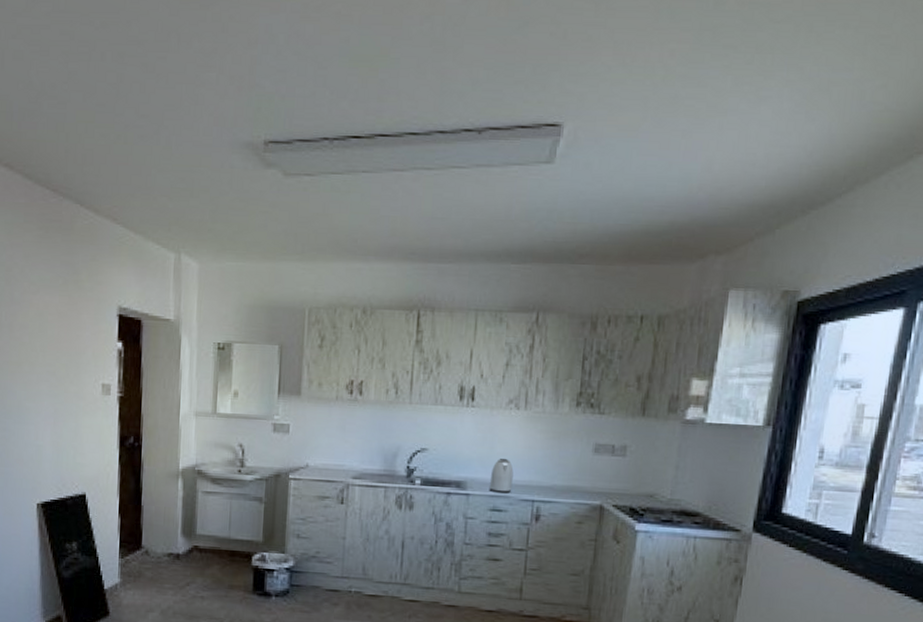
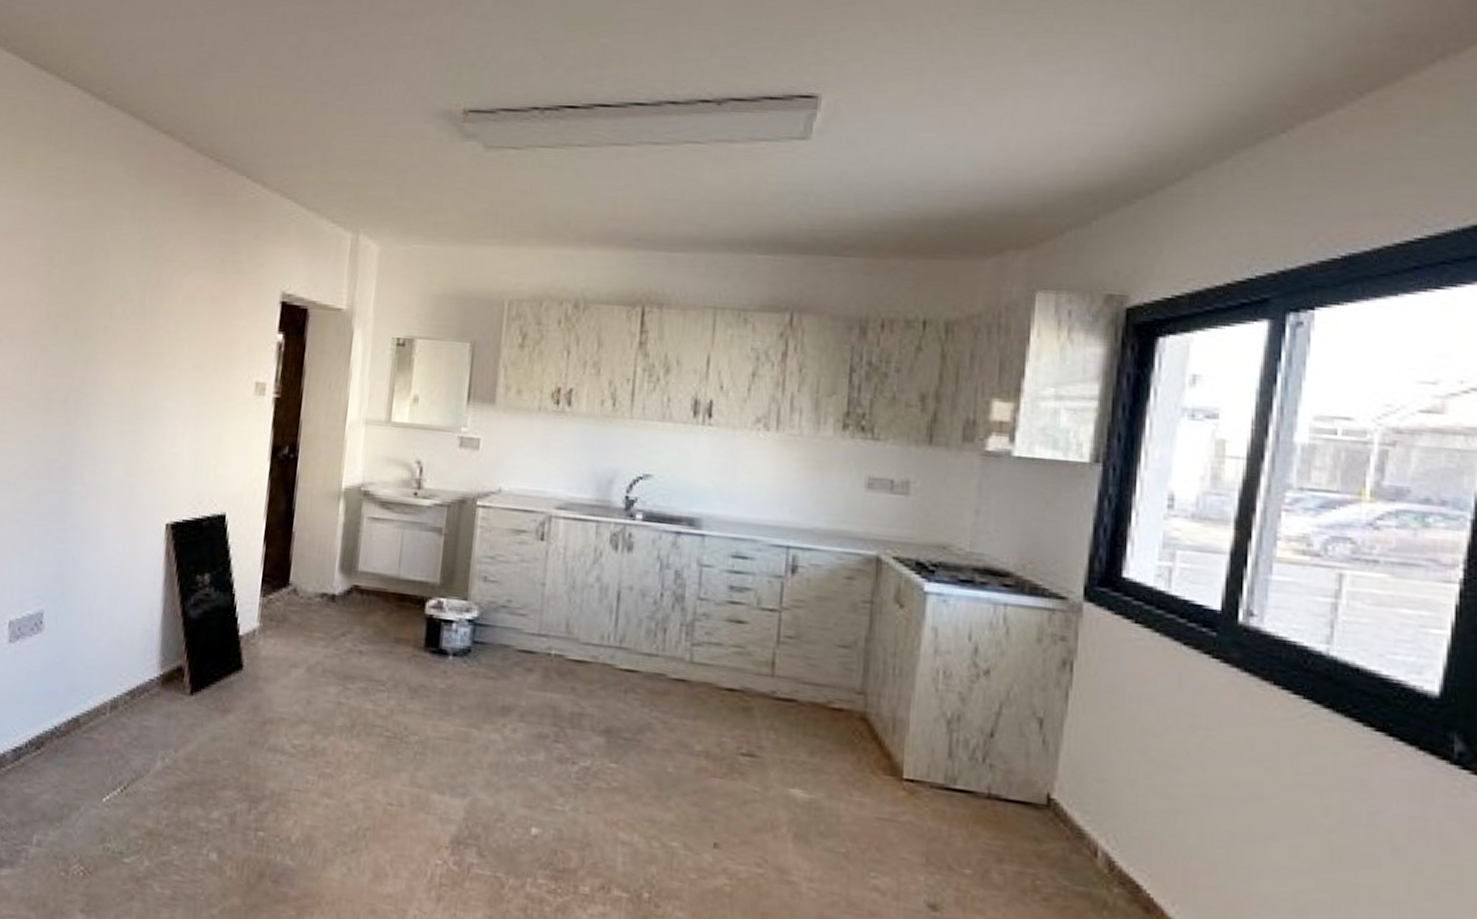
kettle: present [489,459,514,495] -> none [730,491,762,538]

